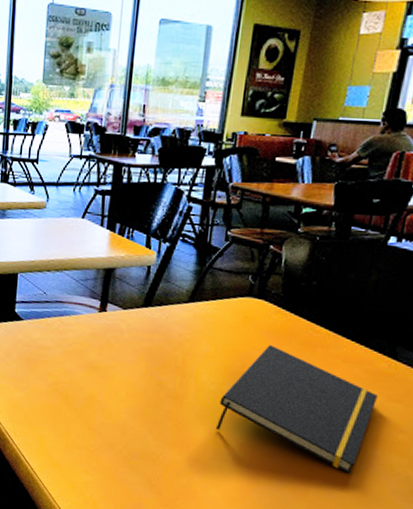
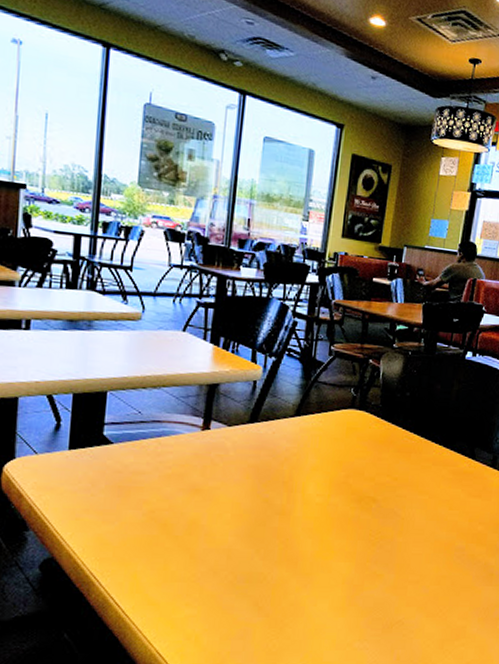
notepad: present [215,345,378,473] -> none [322,454,461,567]

